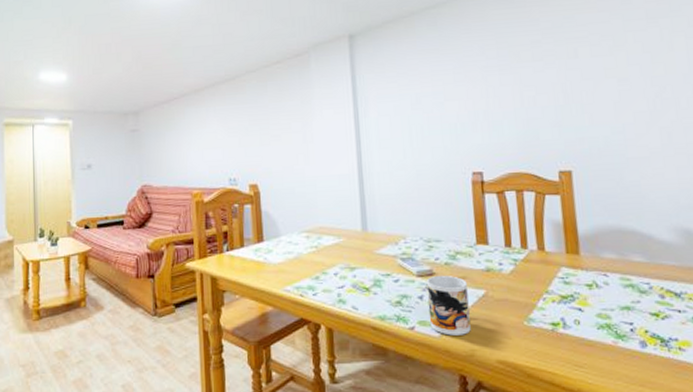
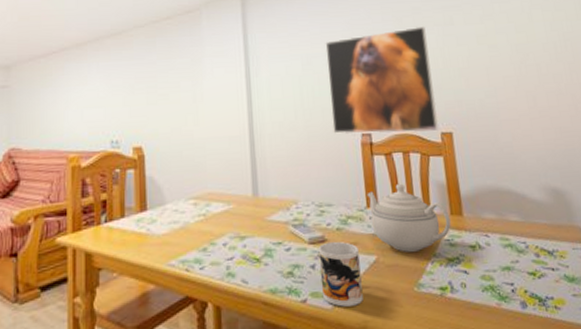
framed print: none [435,60,558,173] -> present [325,26,440,134]
teapot: none [477,221,566,288] -> present [367,183,451,252]

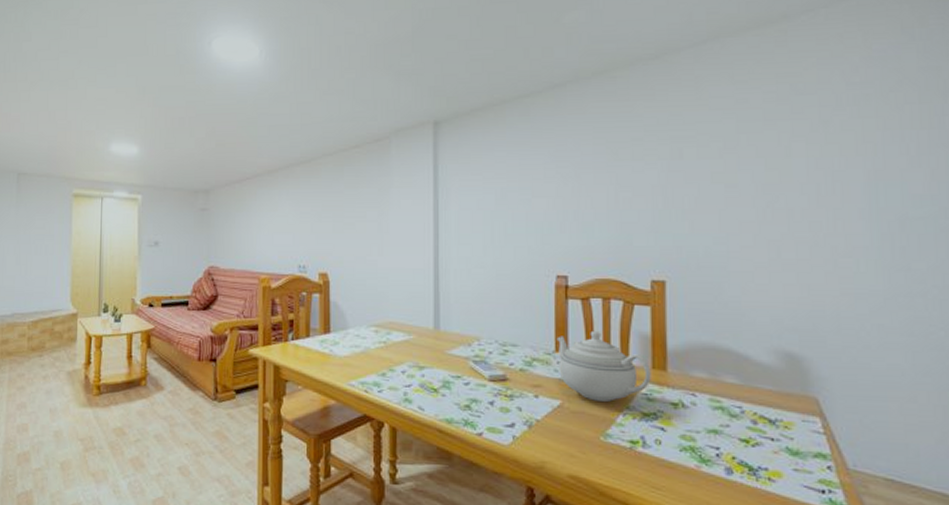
mug: present [318,241,363,307] -> none [498,381,542,446]
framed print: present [325,26,440,134] -> none [523,159,650,279]

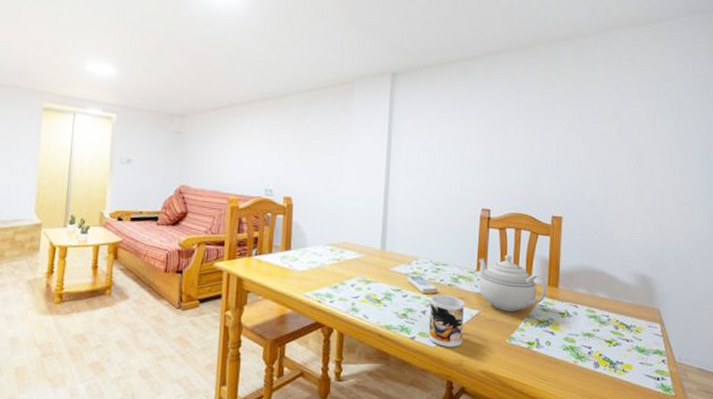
mug: none [498,381,542,446] -> present [428,294,464,347]

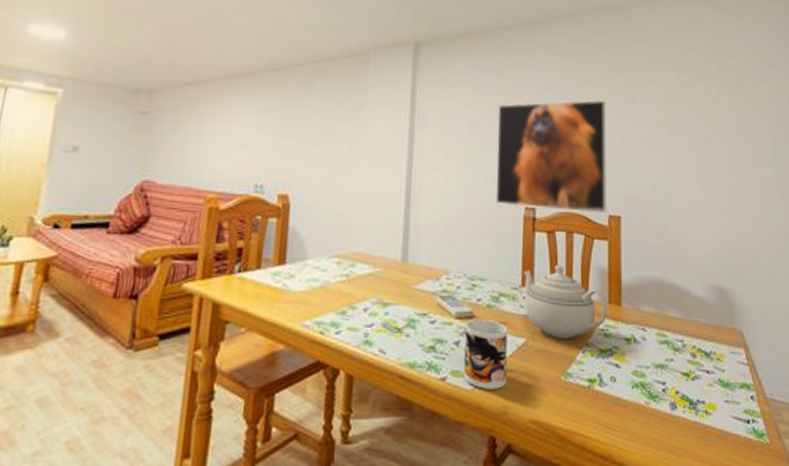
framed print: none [457,119,555,215] -> present [495,99,608,214]

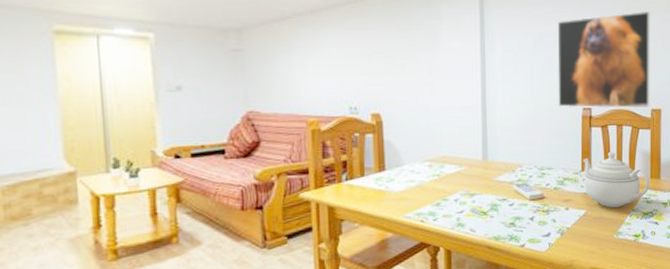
mug: present [463,318,507,389] -> none [537,198,572,250]

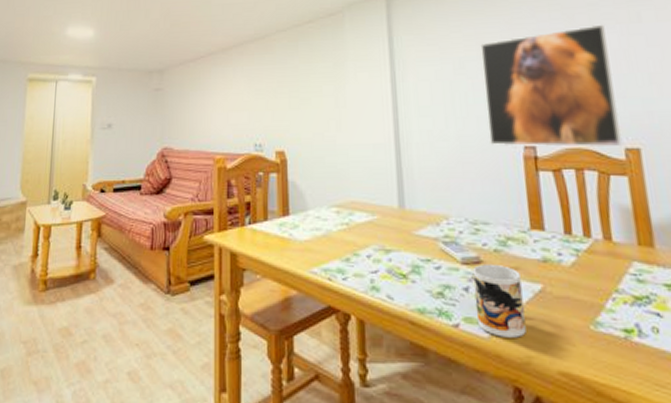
mug: none [537,198,572,250] -> present [472,263,526,338]
teapot: present [583,151,650,208] -> none [531,204,639,284]

